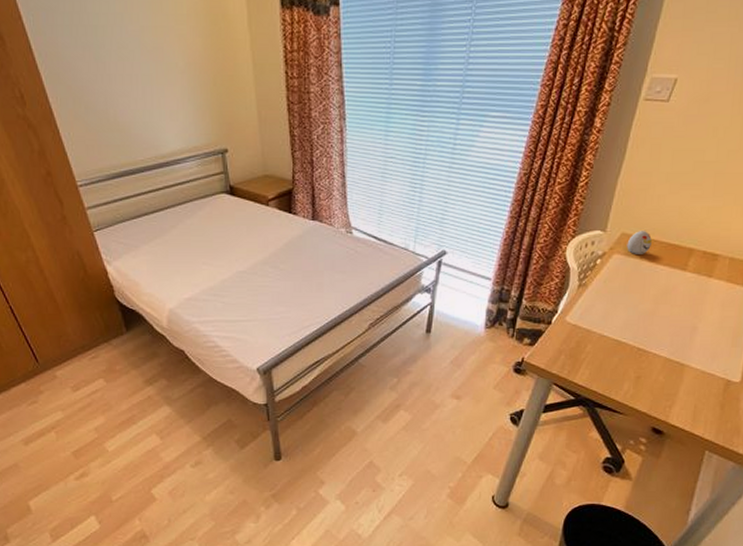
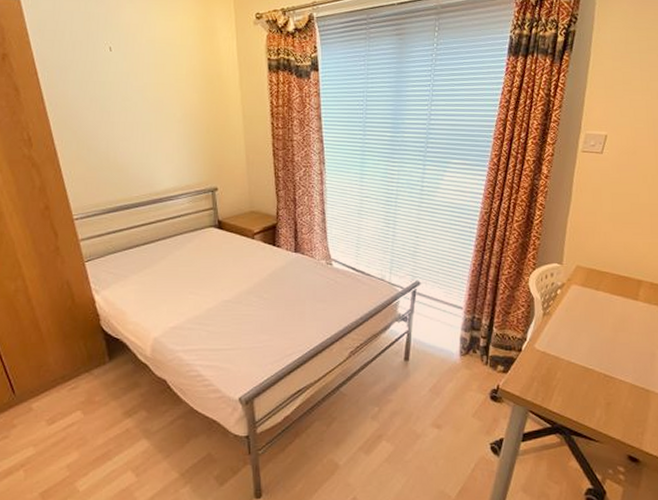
decorative egg: present [627,231,652,254] -> none [582,264,604,285]

